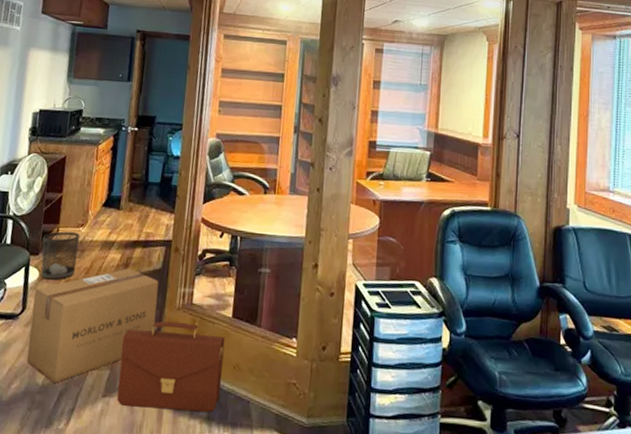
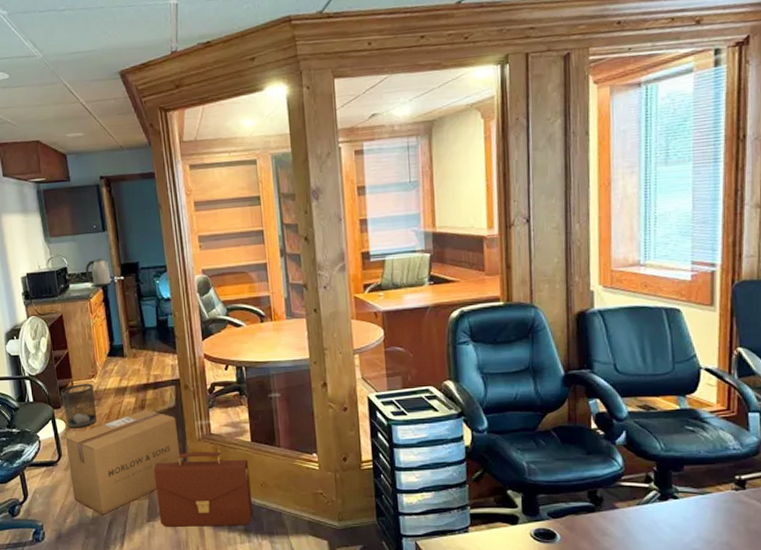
kettle: none [100,106,126,135] -> present [85,258,111,288]

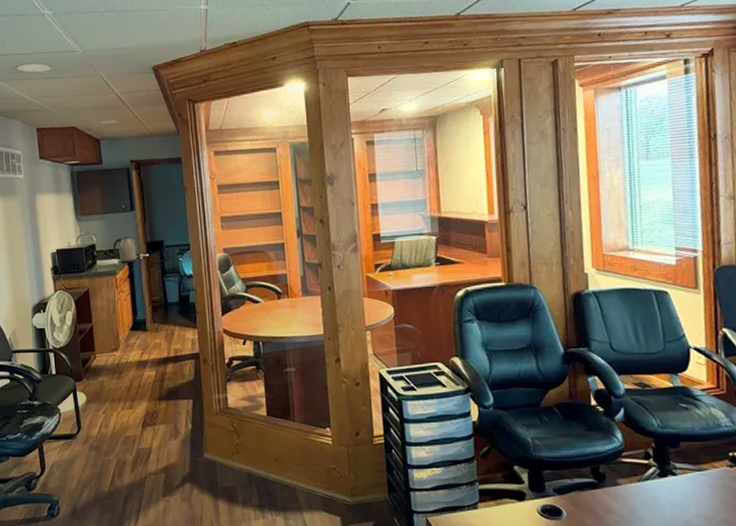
waste bin: present [60,383,96,428] -> none [83,357,117,401]
box: present [65,409,181,515] -> none [85,383,198,489]
briefcase: present [153,451,254,527] -> none [171,425,268,502]

